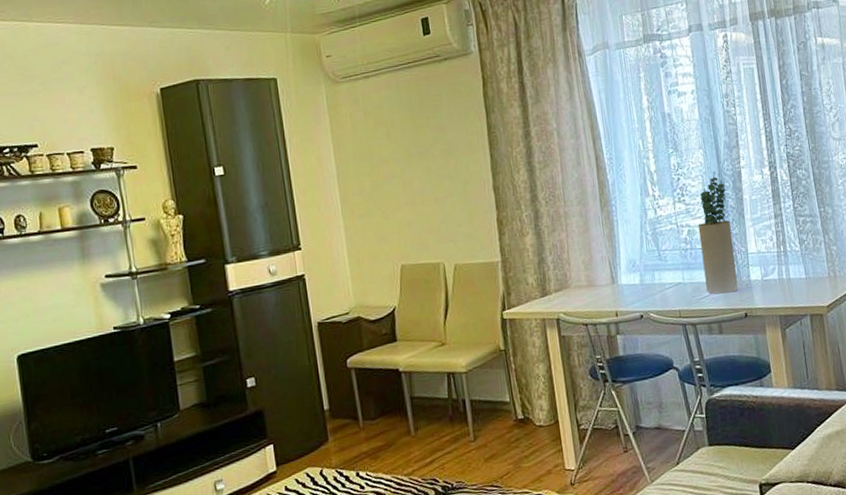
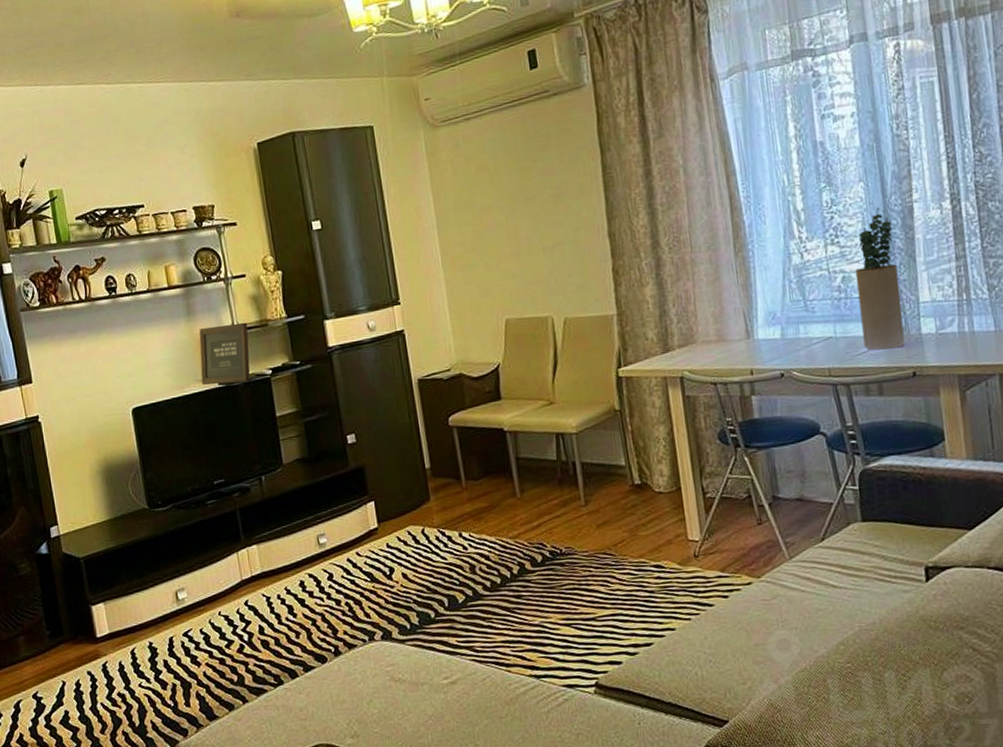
picture frame: none [94,265,148,330] -> present [199,322,251,385]

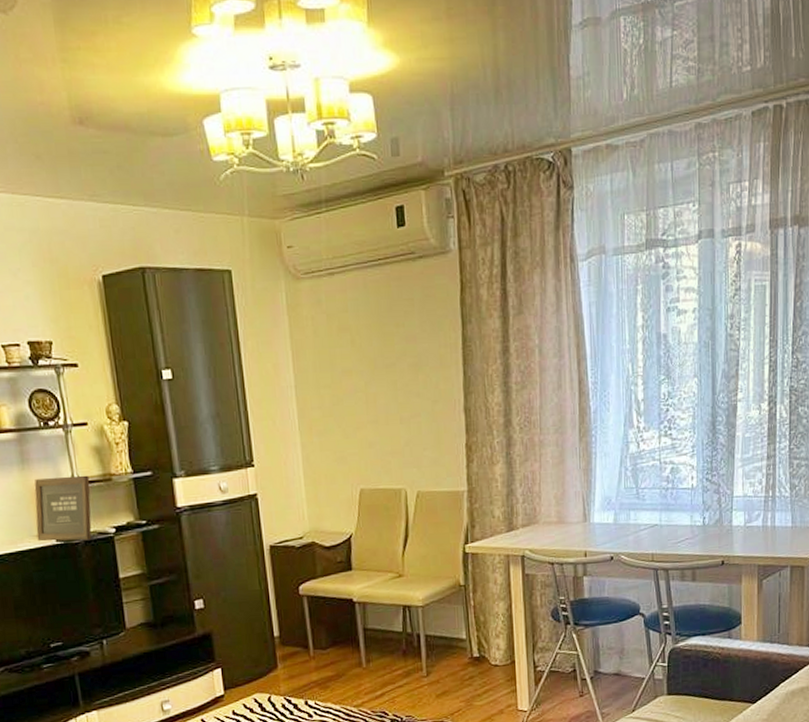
vase: present [855,208,905,351] -> none [682,404,719,540]

